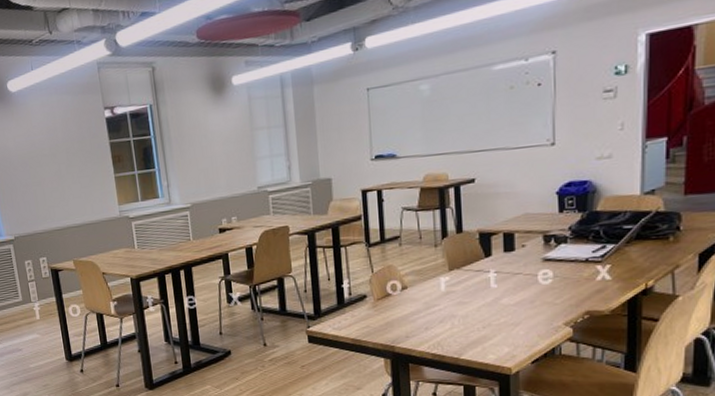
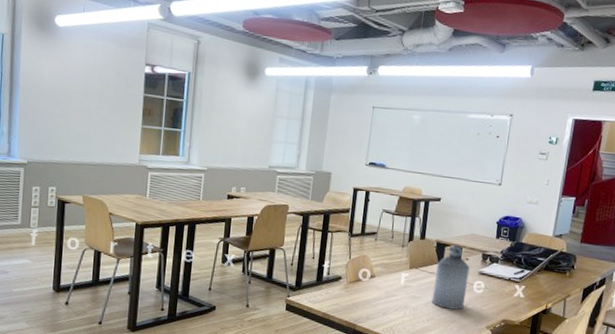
bottle: none [484,230,530,310] -> present [431,244,470,310]

